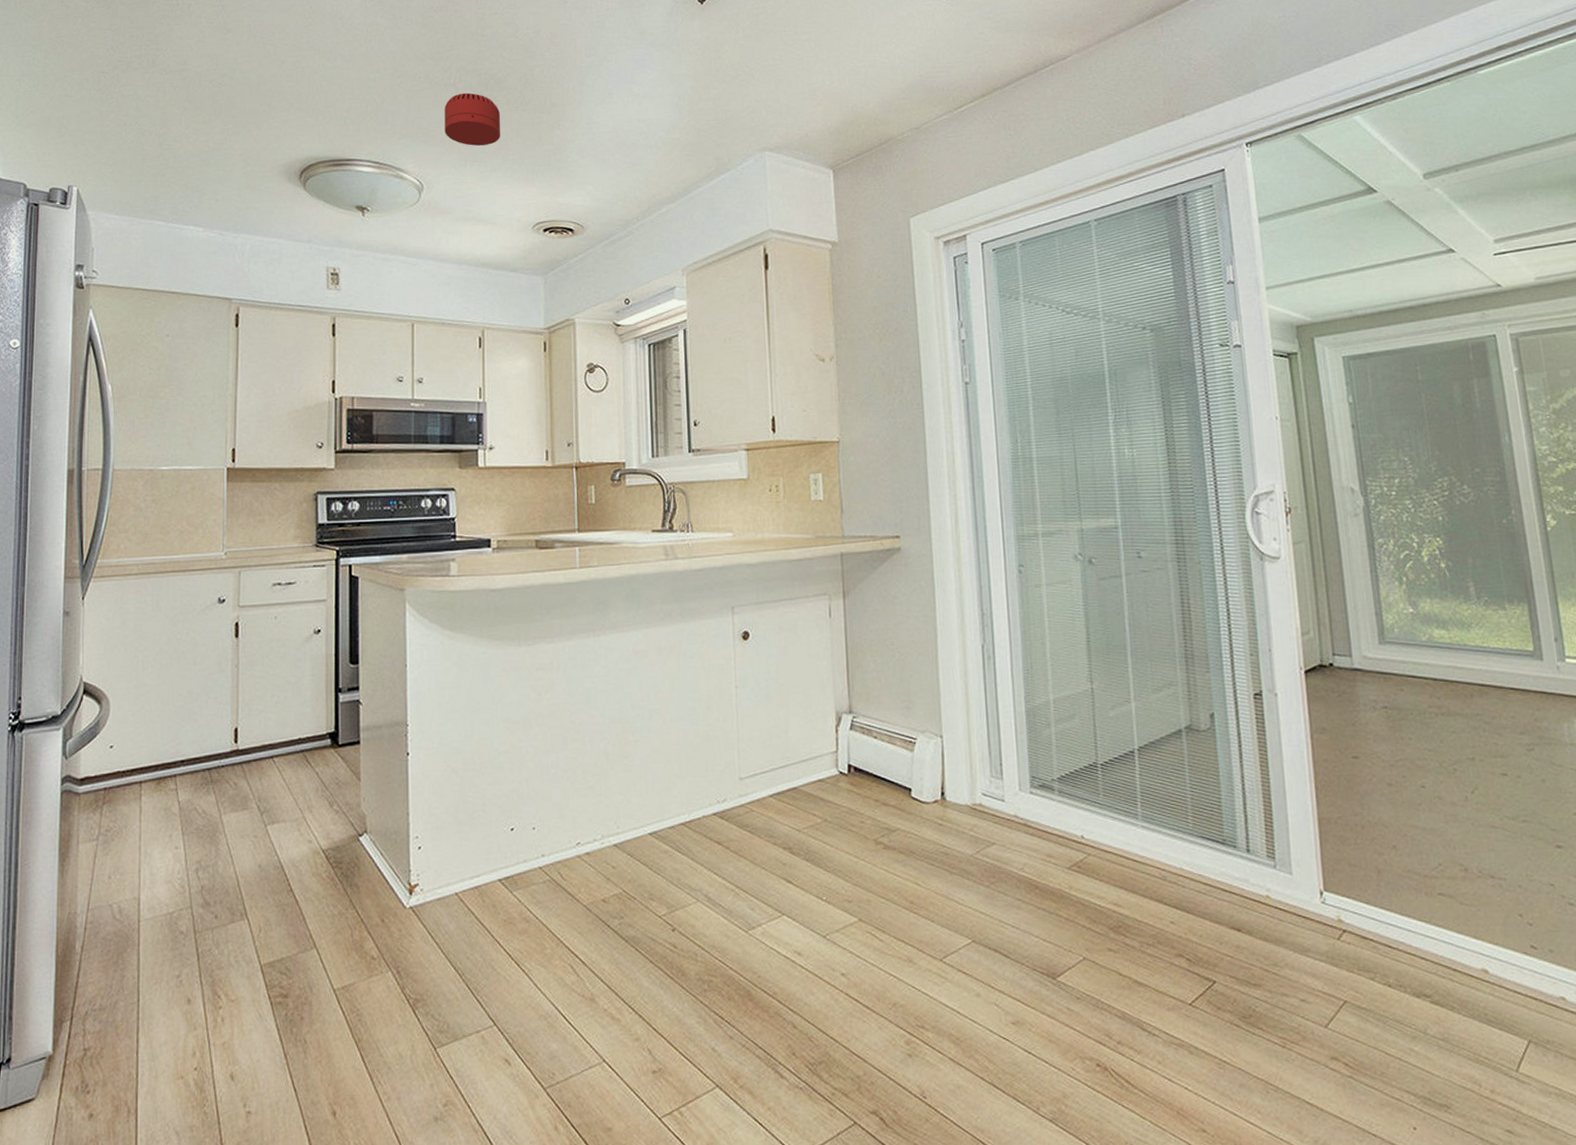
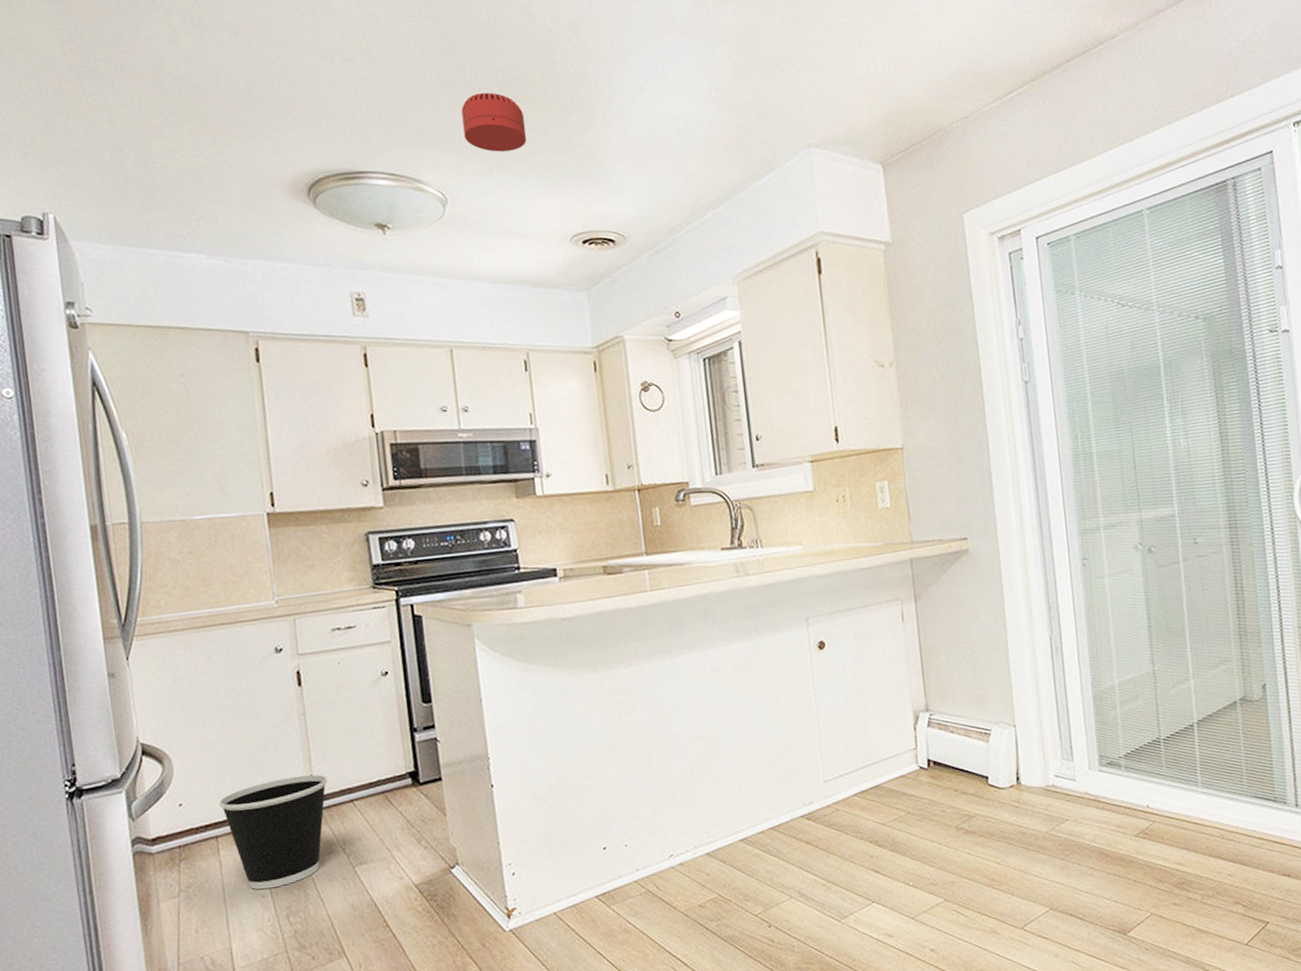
wastebasket: none [147,727,252,841] -> present [218,774,328,890]

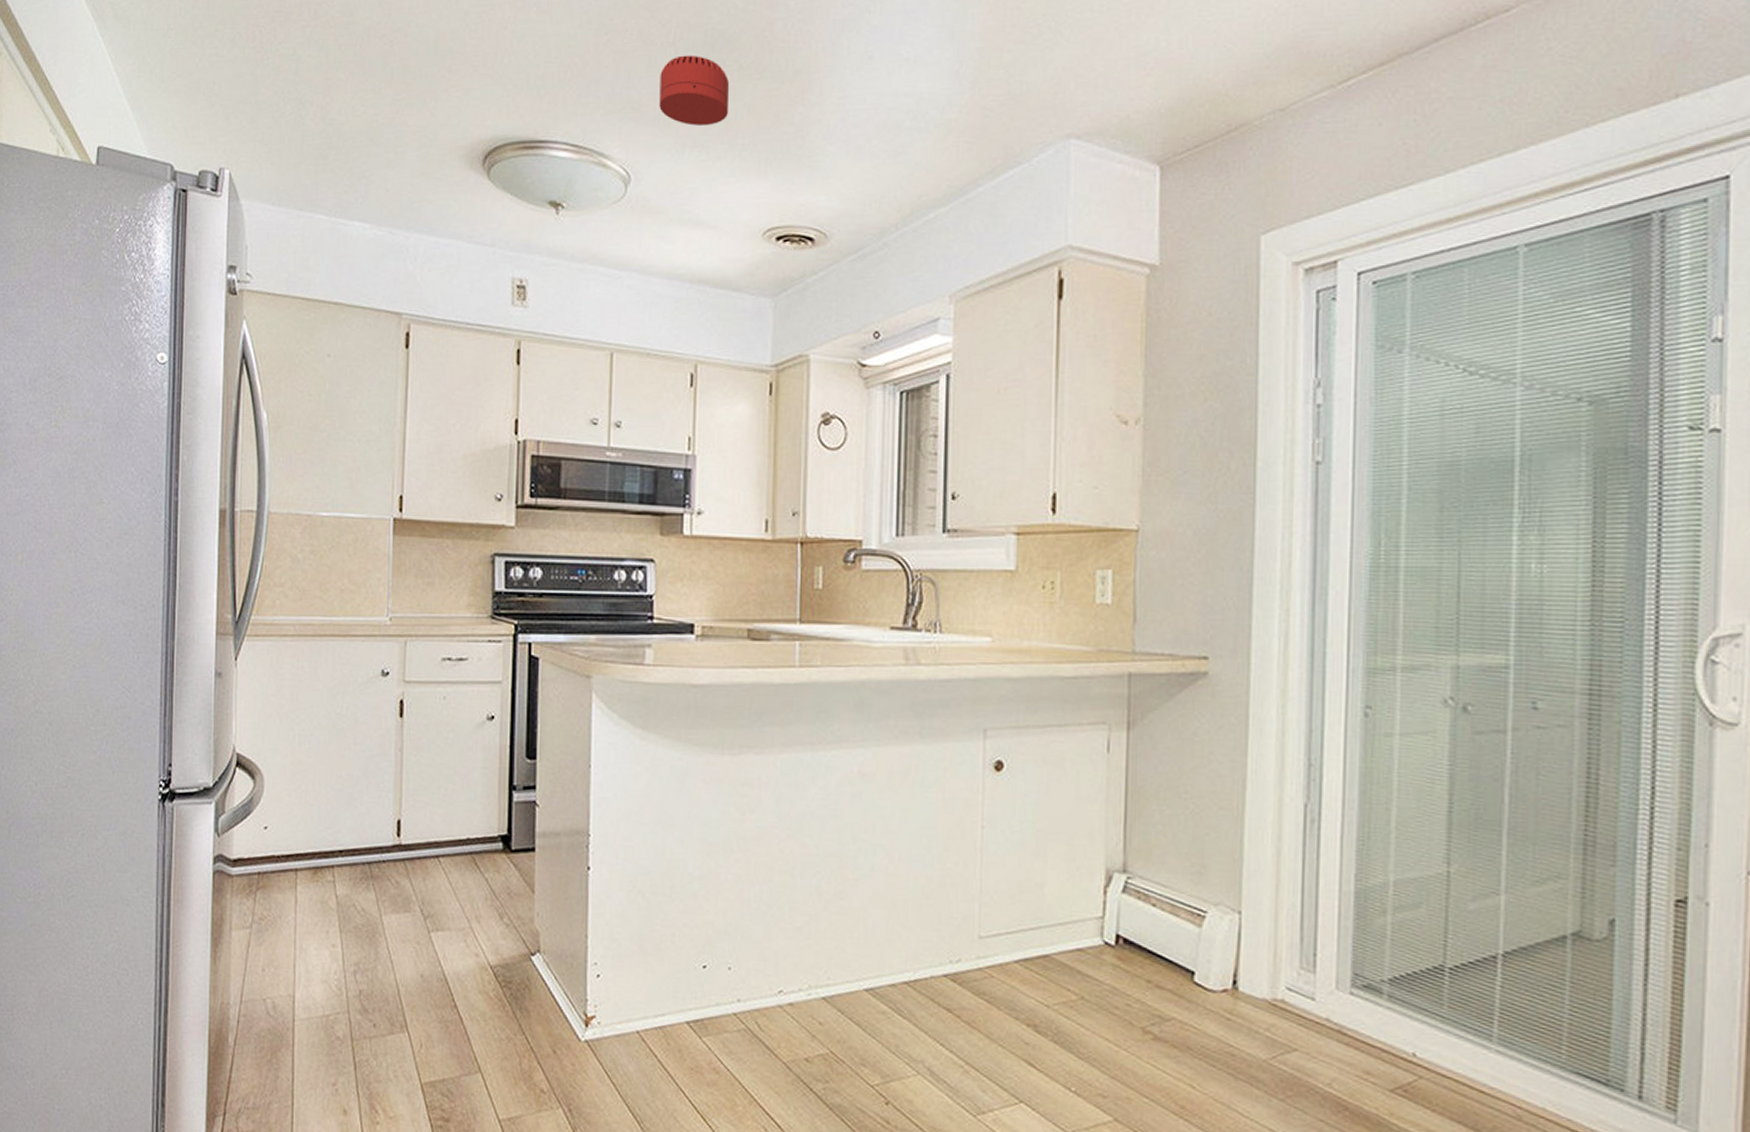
wastebasket: present [218,774,328,890] -> none [303,817,416,939]

